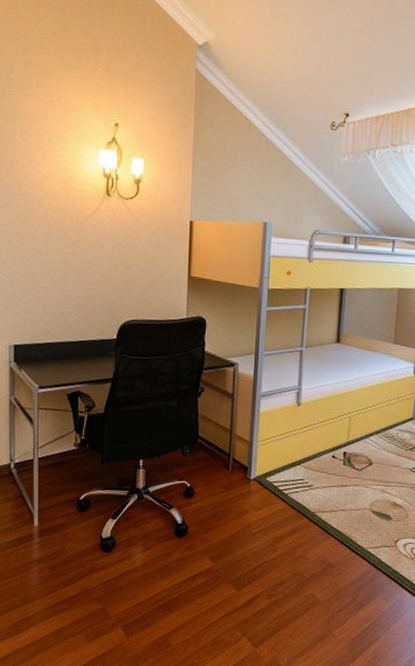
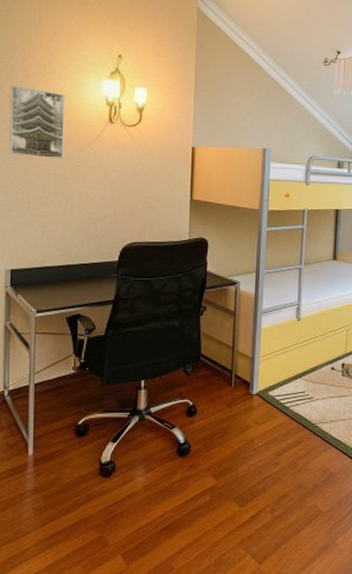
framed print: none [9,156,63,235] -> present [9,84,65,160]

